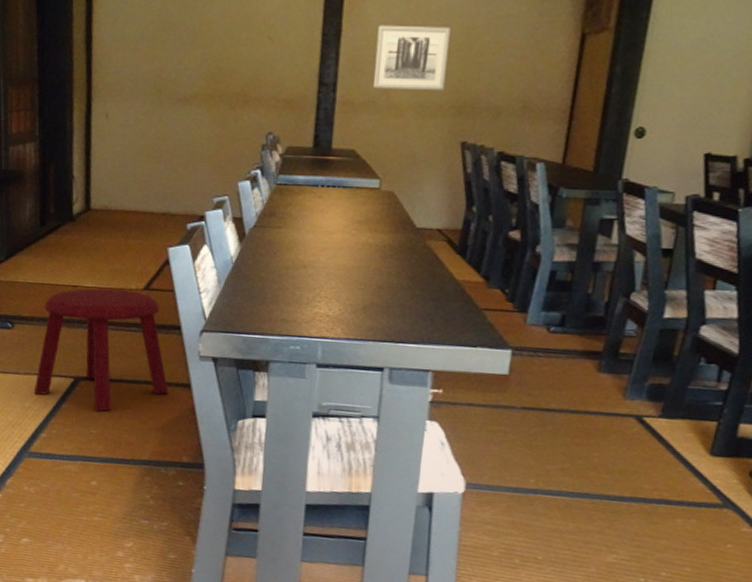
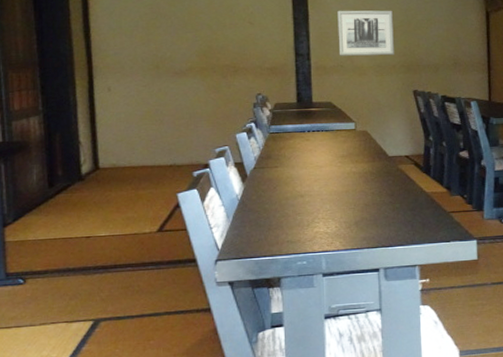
stool: present [34,288,169,412] -> none [52,234,190,347]

